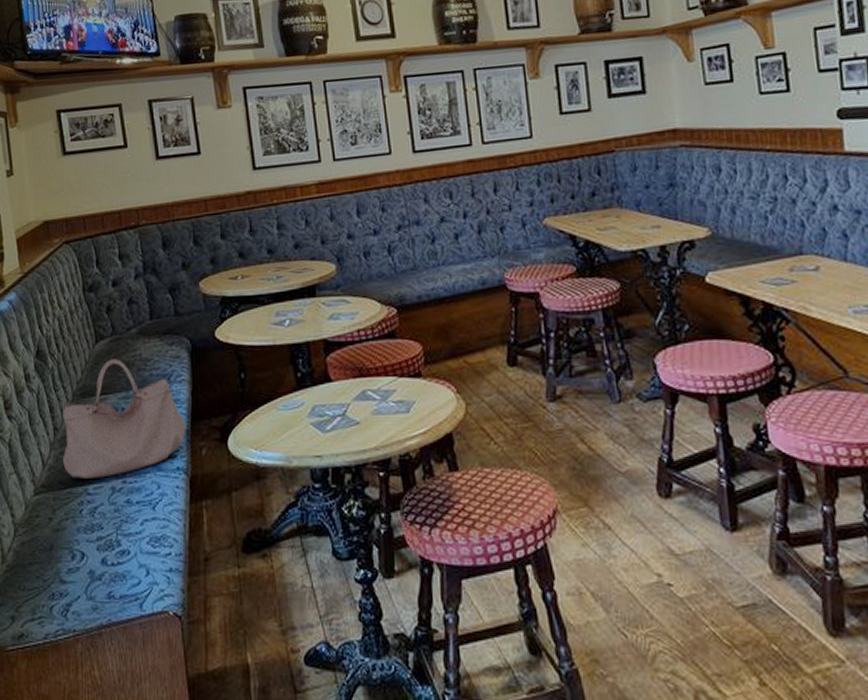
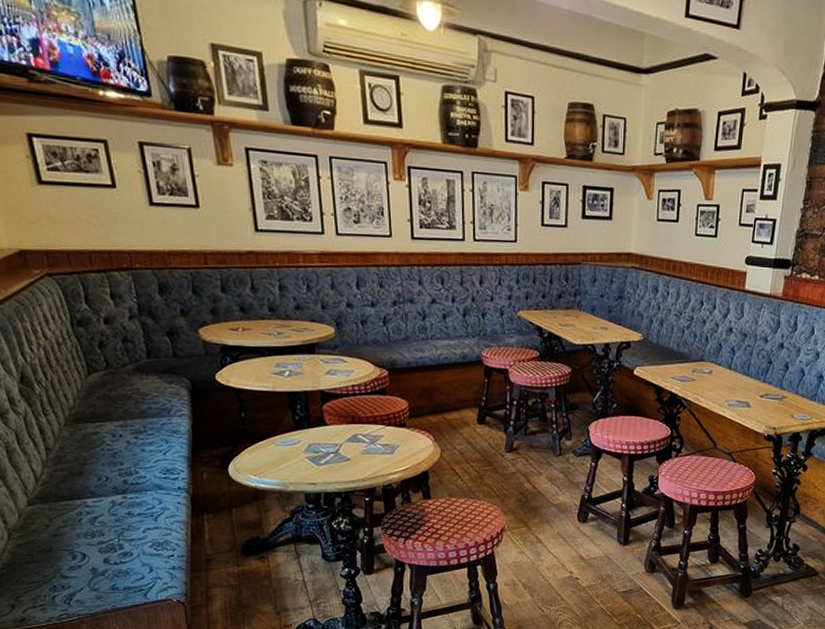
handbag: present [63,359,187,479] -> none [55,390,187,493]

